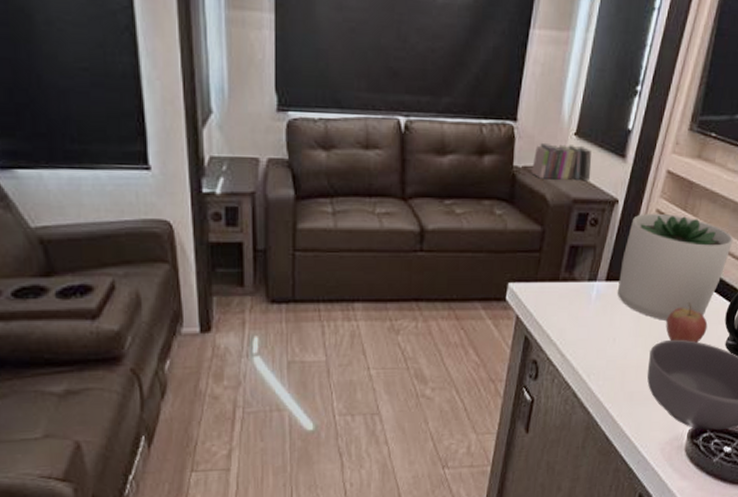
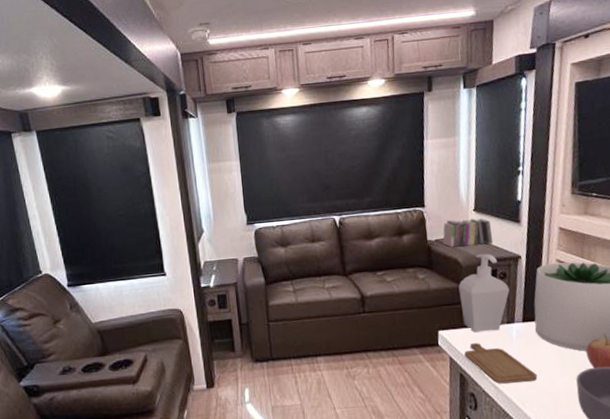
chopping board: none [534,301,610,351] -> present [464,343,538,384]
soap bottle: none [539,192,598,288] -> present [458,253,510,333]

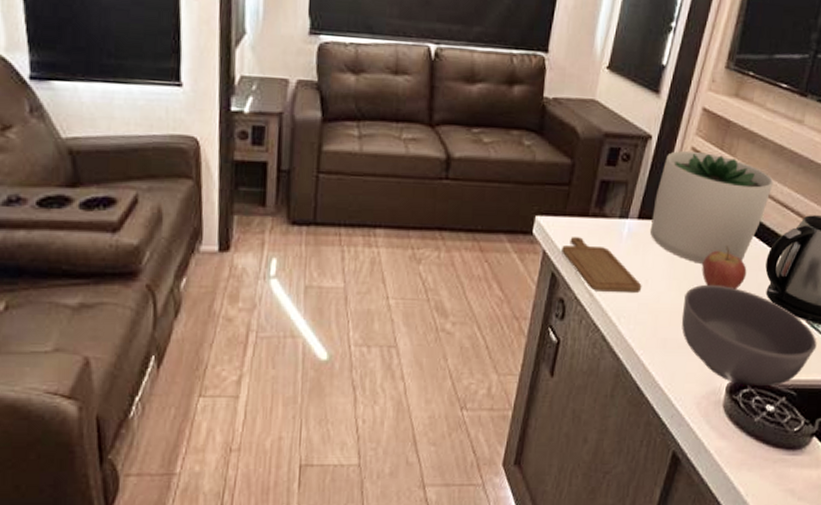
books: present [442,218,492,248] -> none [562,74,624,116]
soap bottle: present [458,253,510,333] -> none [568,125,631,225]

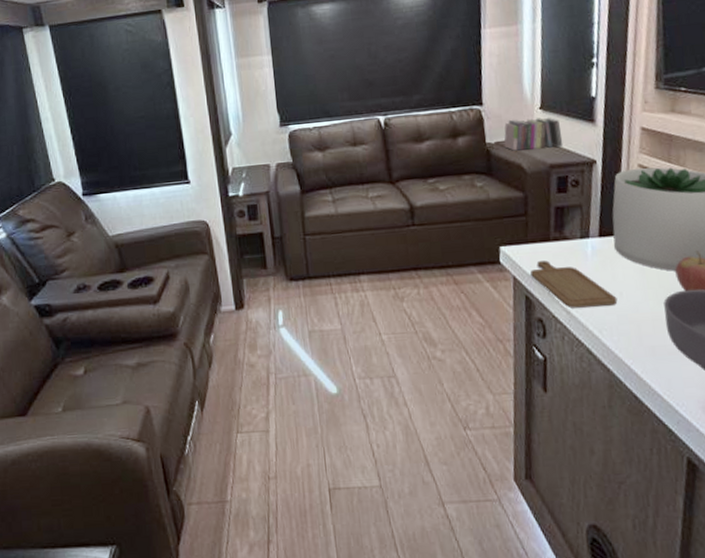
books: none [562,74,624,116] -> present [504,117,562,151]

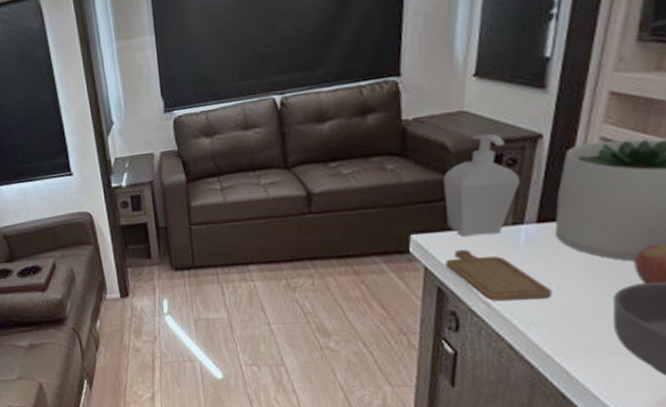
books: present [504,117,562,151] -> none [424,85,499,128]
soap bottle: none [522,157,583,249] -> present [443,133,520,237]

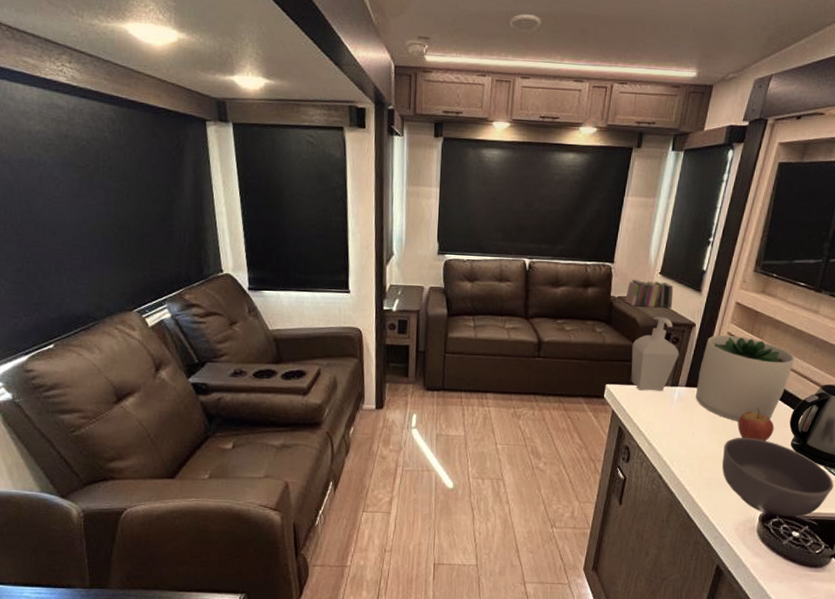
books: none [424,85,499,128] -> present [625,279,673,309]
chopping board: present [446,249,553,301] -> none [626,400,690,442]

